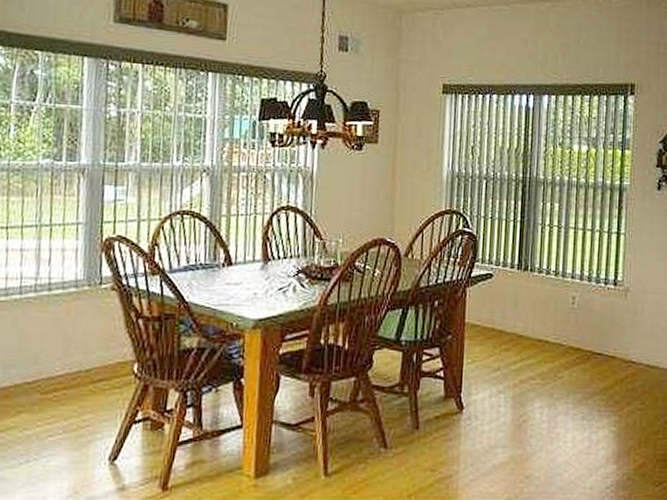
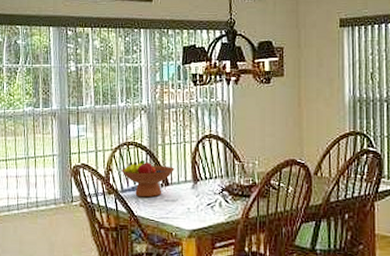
fruit bowl: none [171,233,241,280] -> present [122,160,175,198]

